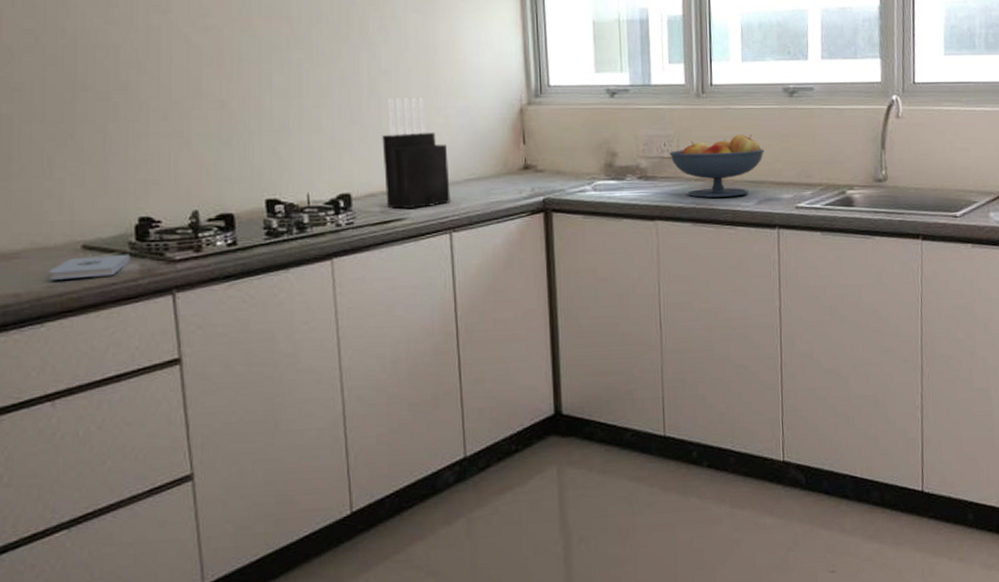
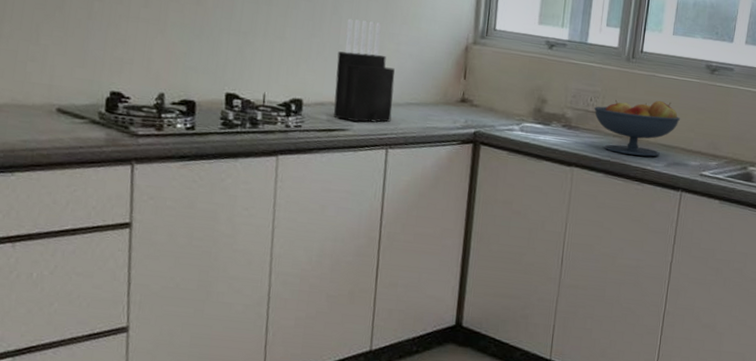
notepad: present [49,254,130,280] -> none [24,118,99,140]

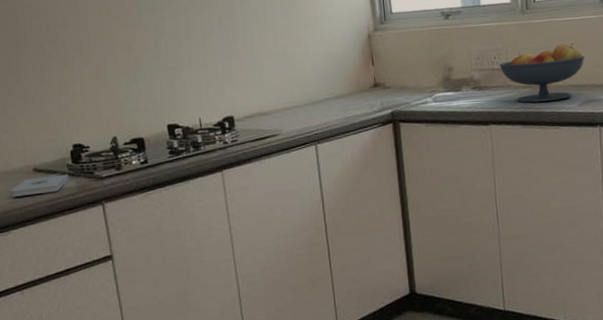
notepad: none [24,118,99,140] -> present [11,174,69,197]
knife block: present [333,18,395,123] -> none [255,31,314,127]

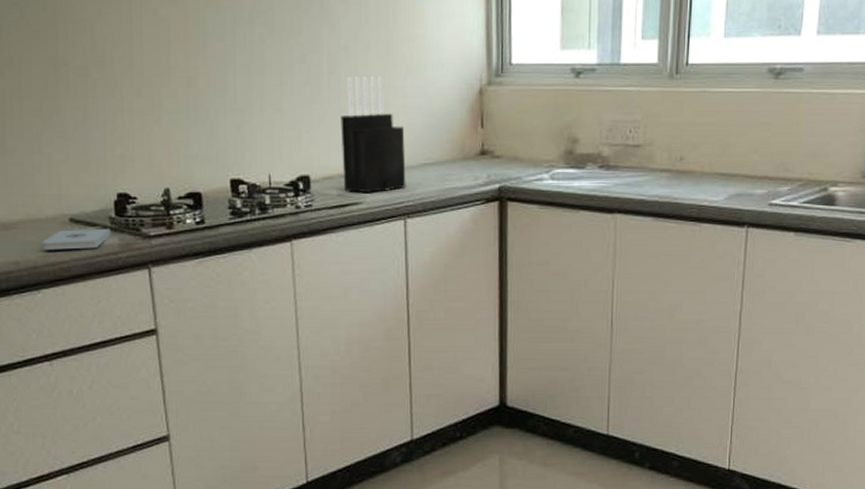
knife block: none [255,31,314,127] -> present [341,76,406,192]
fruit bowl: present [499,43,585,103] -> none [635,120,740,190]

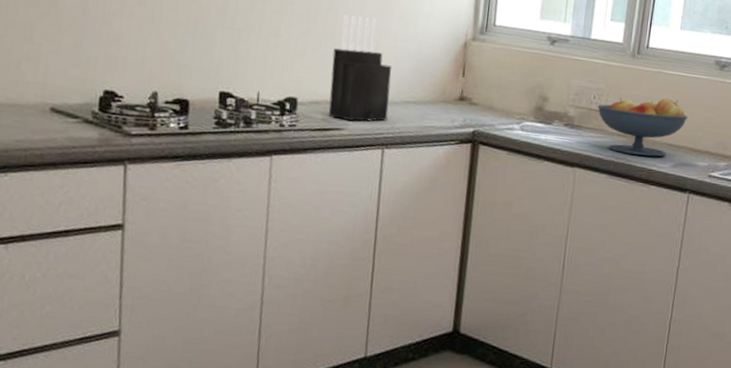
notepad: present [42,228,111,250] -> none [17,118,92,140]
fruit bowl: none [635,120,740,190] -> present [597,98,688,157]

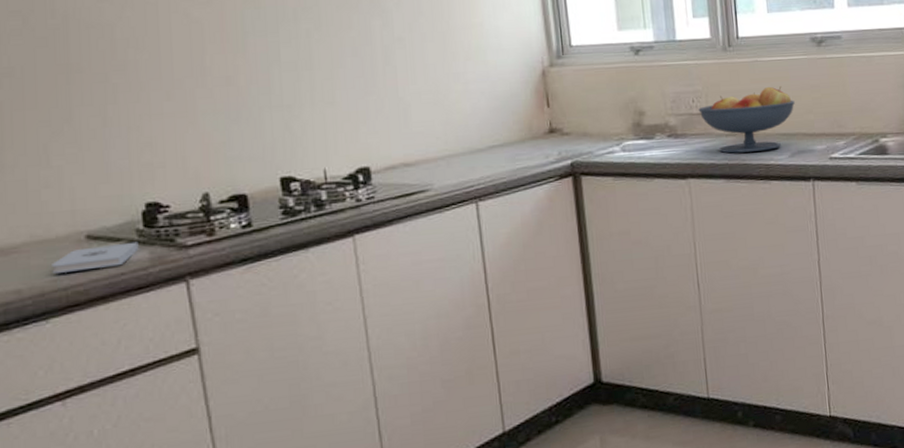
notepad: none [17,118,92,140] -> present [52,241,139,274]
knife block: present [328,14,392,122] -> none [399,64,475,180]

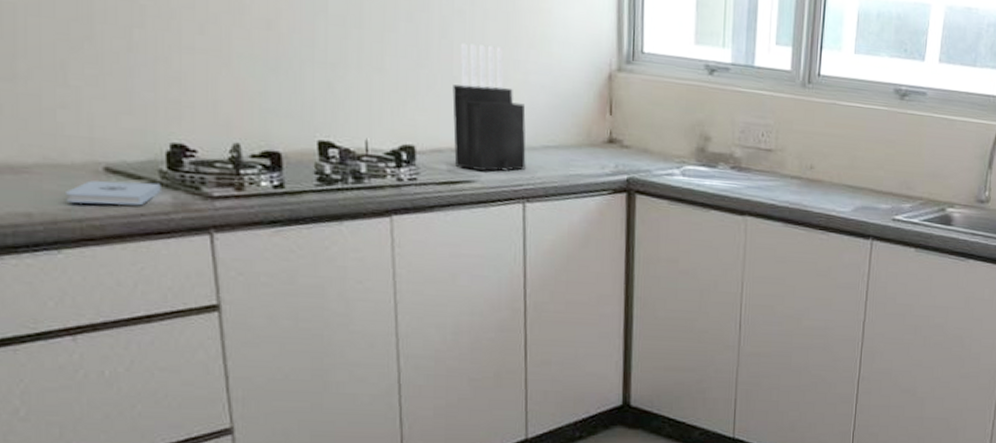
knife block: none [399,64,475,180] -> present [452,43,526,172]
fruit bowl: present [698,86,795,154] -> none [767,133,867,201]

